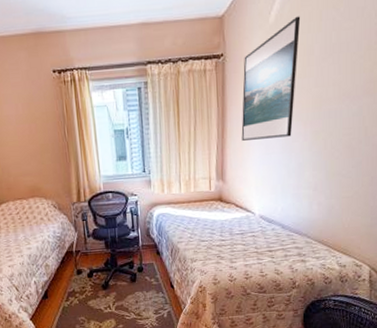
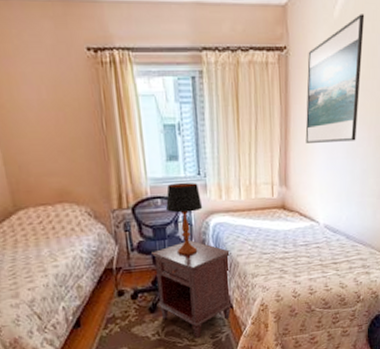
nightstand: none [104,228,174,313] -> present [151,240,233,338]
table lamp: none [116,178,147,242] -> present [166,182,203,256]

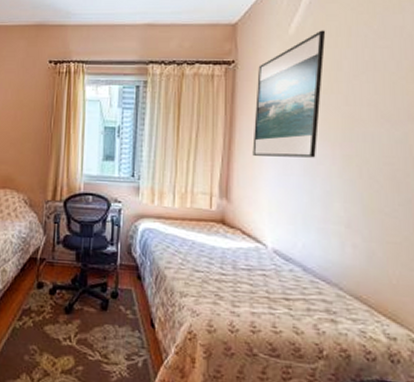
nightstand: present [151,240,233,338] -> none [73,242,159,355]
table lamp: present [166,182,203,256] -> none [97,182,133,259]

